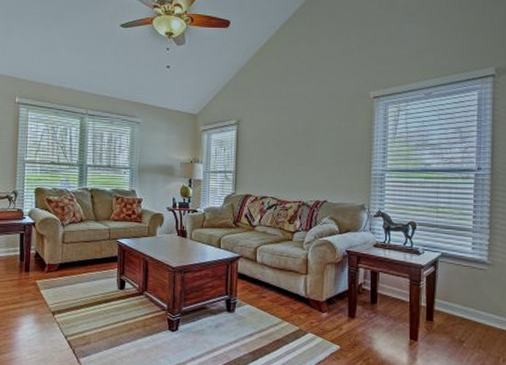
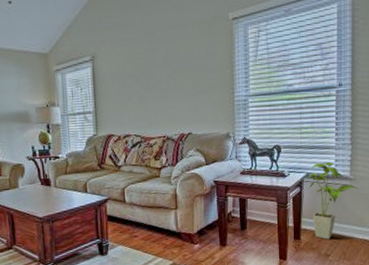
house plant: none [442,243,497,324] -> present [307,161,359,239]

